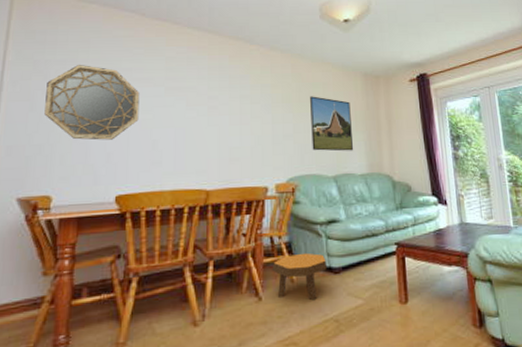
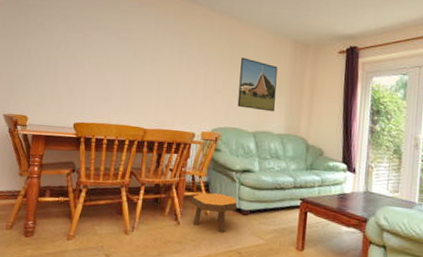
home mirror: present [44,65,140,140] -> none [25,11,98,77]

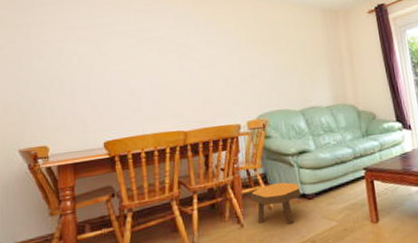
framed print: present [237,57,278,112] -> none [272,35,317,88]

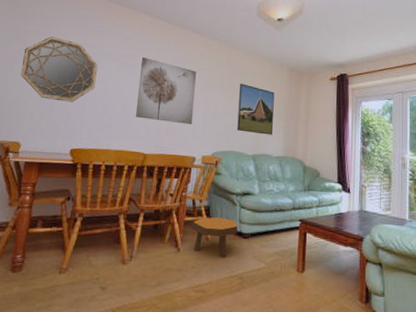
home mirror: none [31,24,116,94] -> present [21,37,98,102]
wall art: none [160,27,230,95] -> present [136,56,197,125]
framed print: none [272,35,317,88] -> present [237,83,275,135]

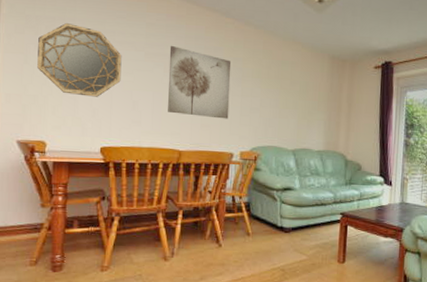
footstool: present [191,217,238,258] -> none [232,212,279,252]
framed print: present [237,83,275,135] -> none [276,74,315,129]

